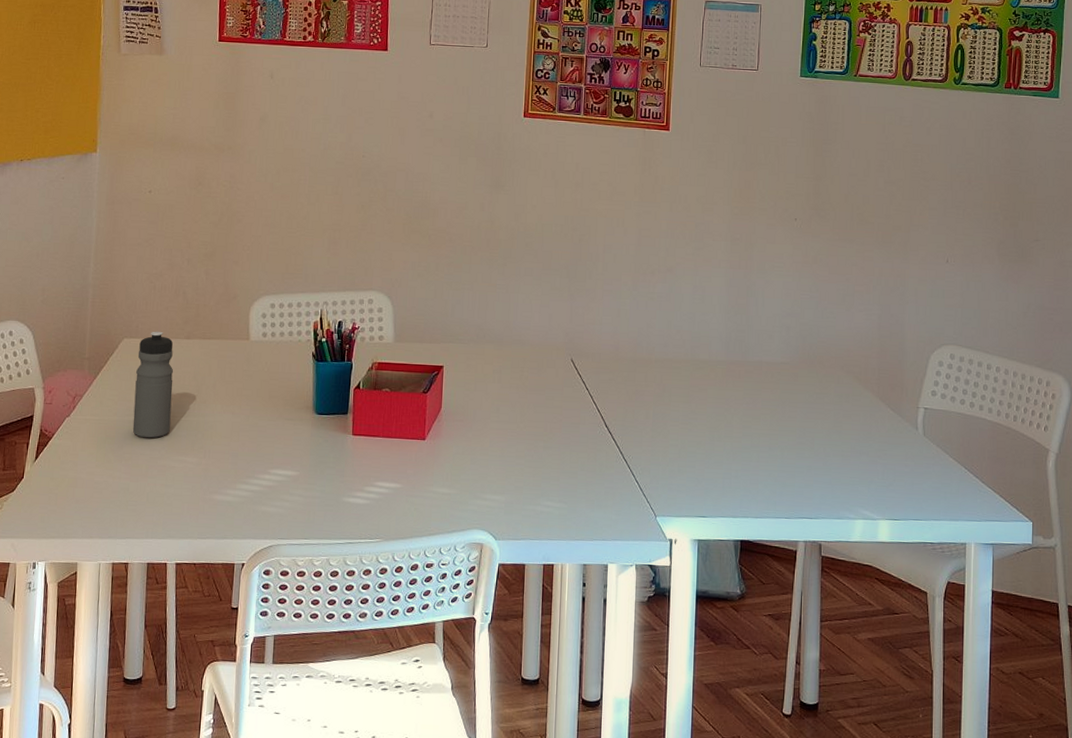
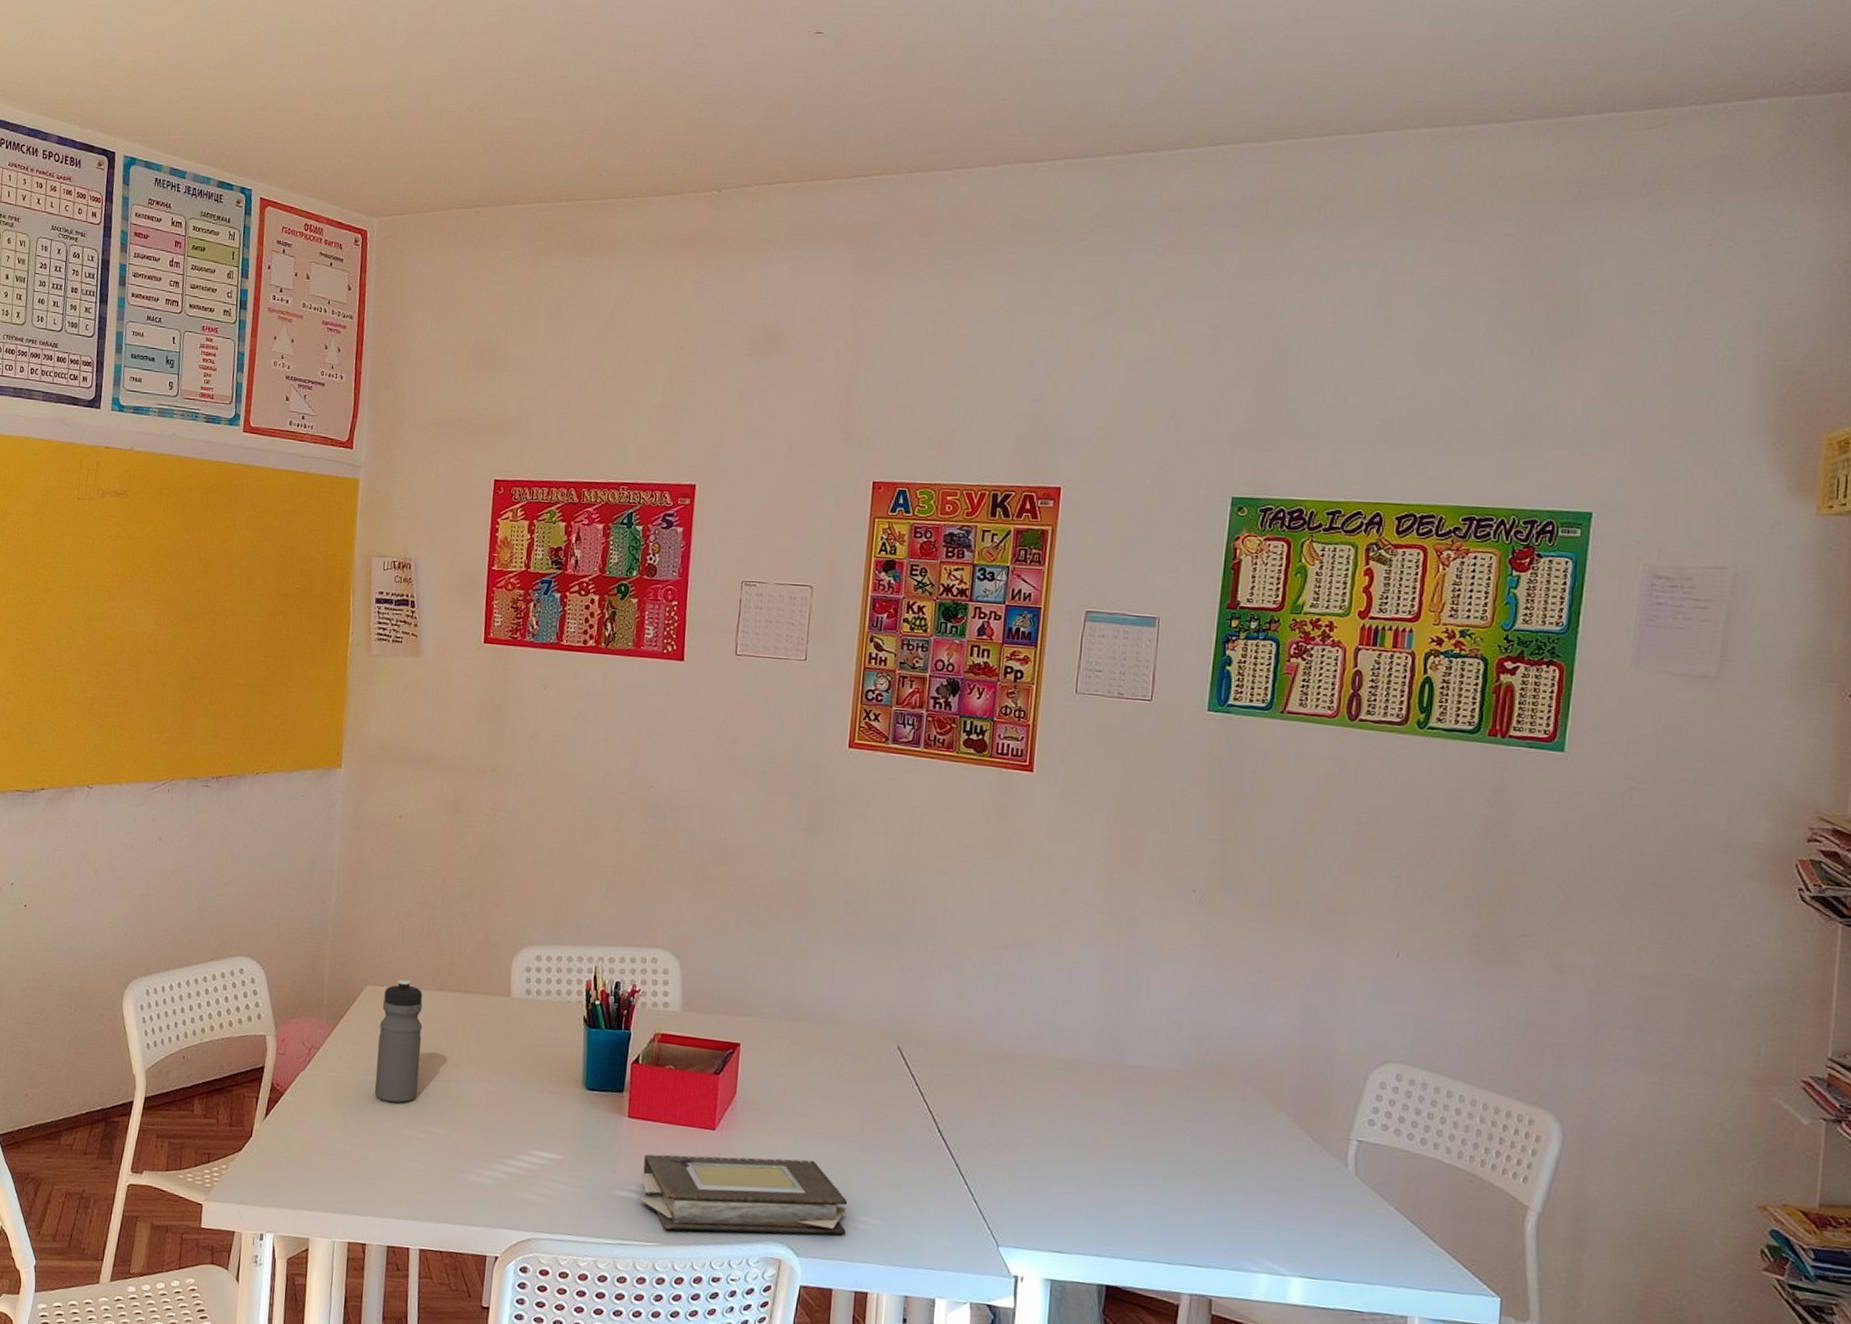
book: none [363,458,535,527] -> present [638,1154,848,1235]

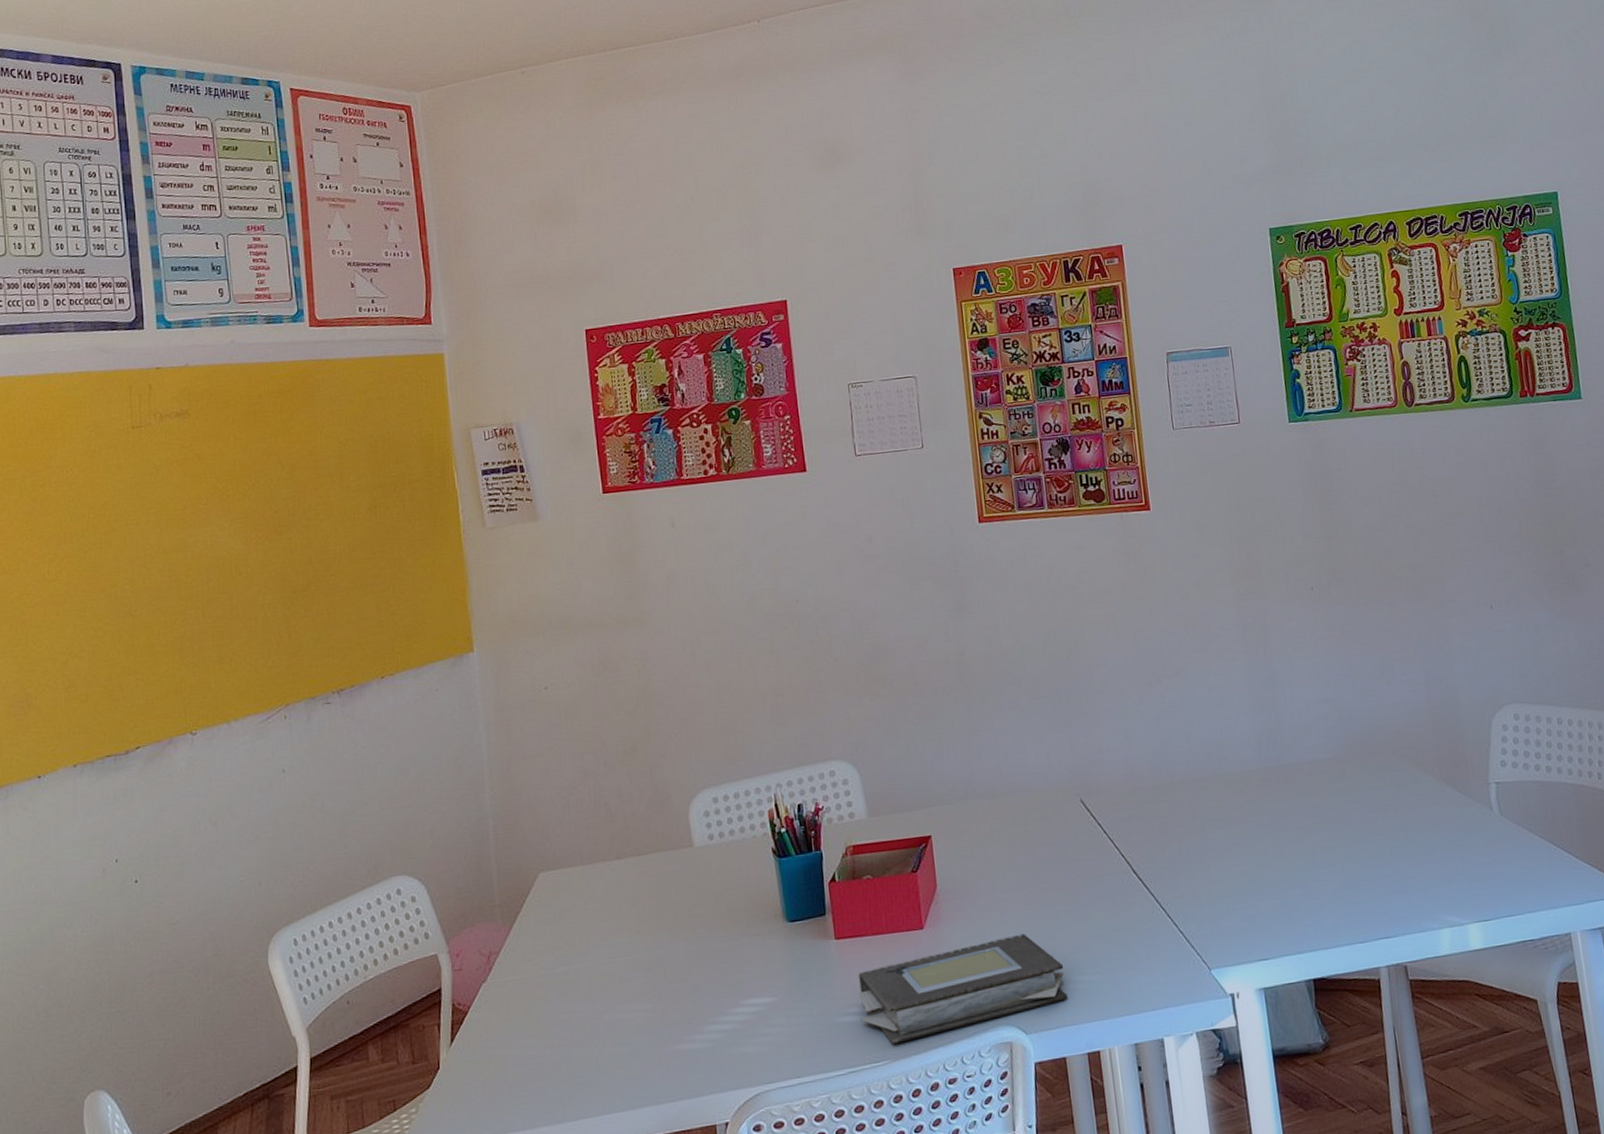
water bottle: present [374,979,423,1103] -> none [559,855,613,991]

